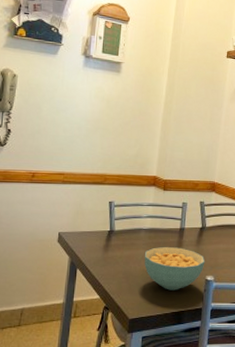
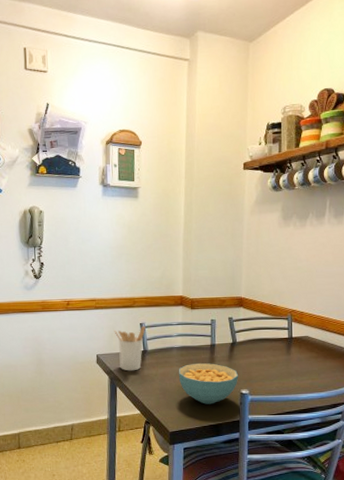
utensil holder: none [80,204,115,252] -> present [114,325,146,371]

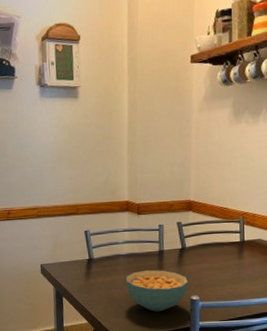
utensil holder: present [114,325,146,371] -> none [57,233,91,281]

